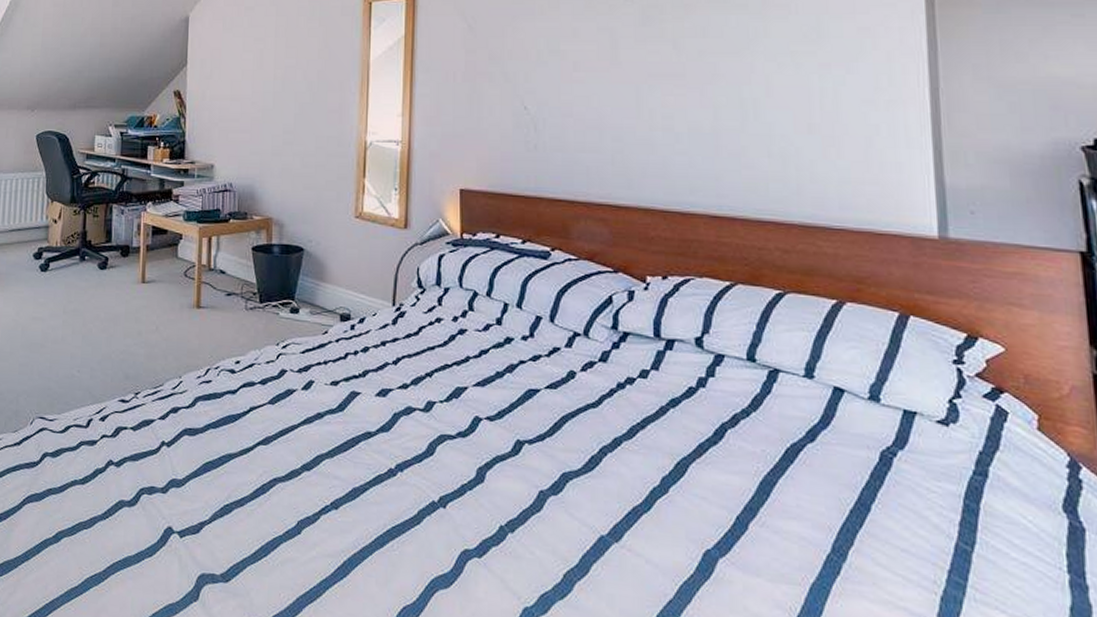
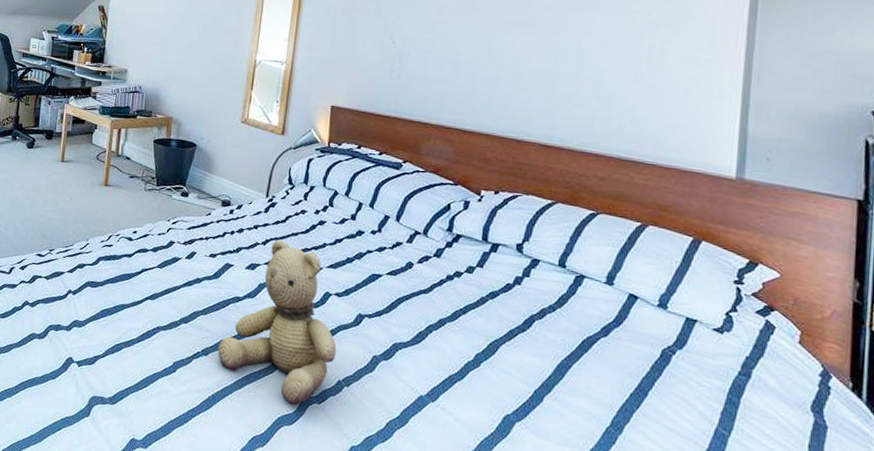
teddy bear: none [350,357,494,563] -> present [217,240,337,406]

